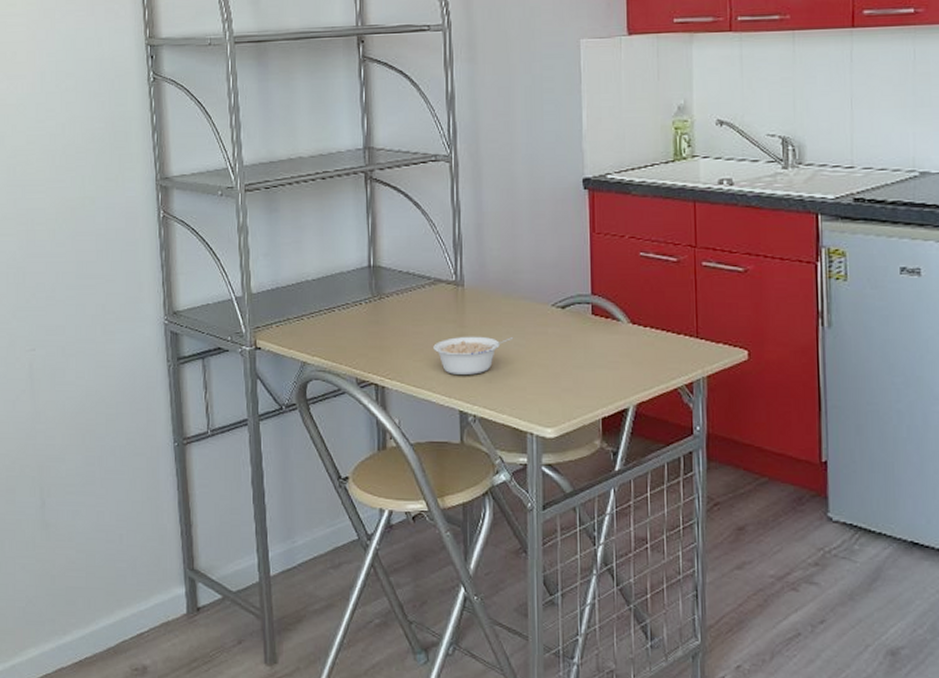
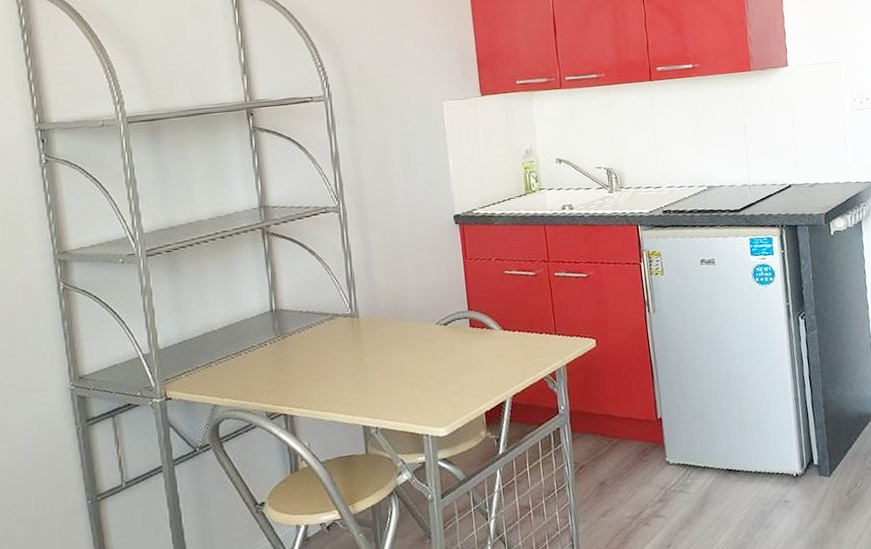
legume: present [433,336,514,375] -> none [335,355,406,395]

